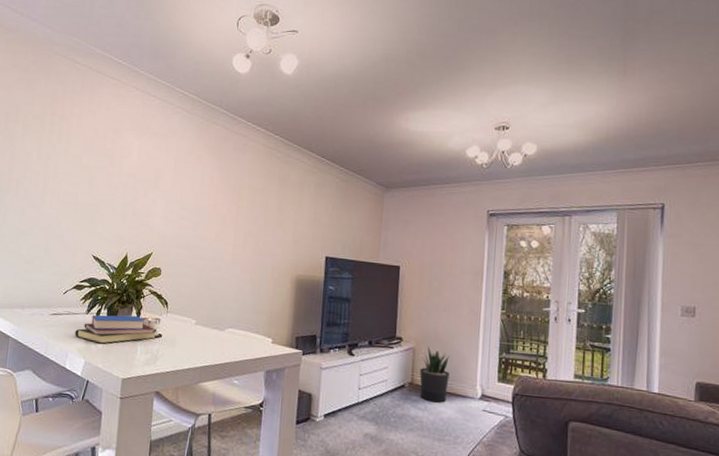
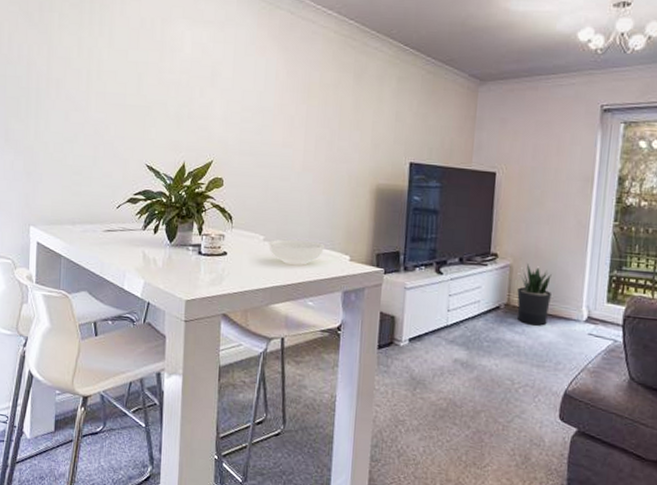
book: present [75,314,158,344] -> none [132,231,222,263]
bowl: none [200,323,251,348] -> present [269,239,326,266]

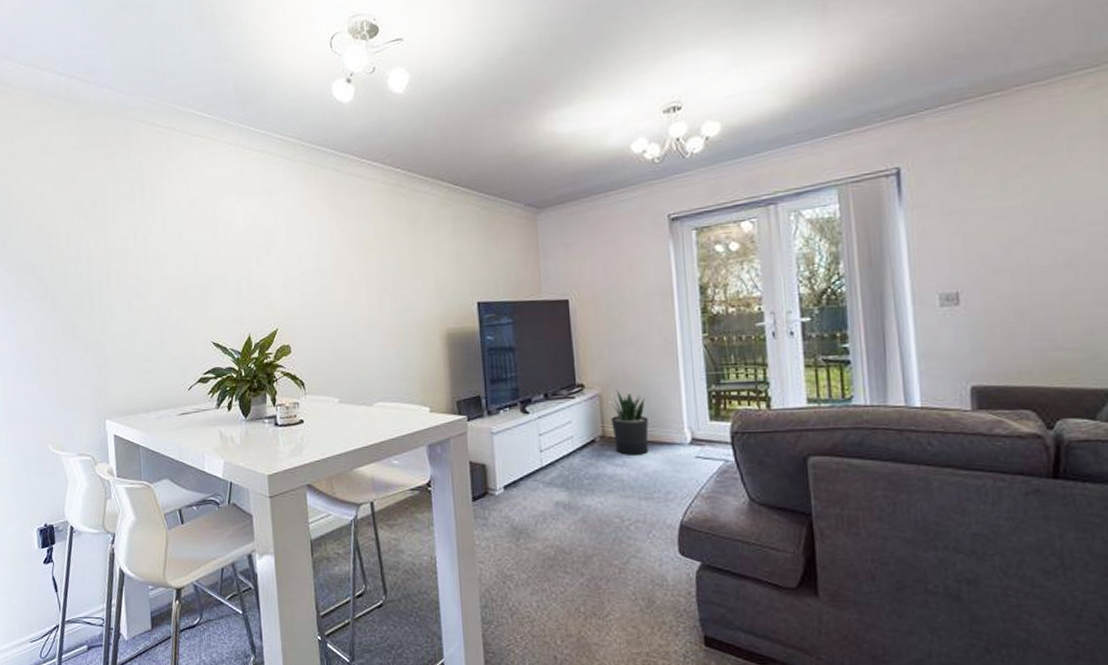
bowl: present [269,239,326,266] -> none [345,397,403,425]

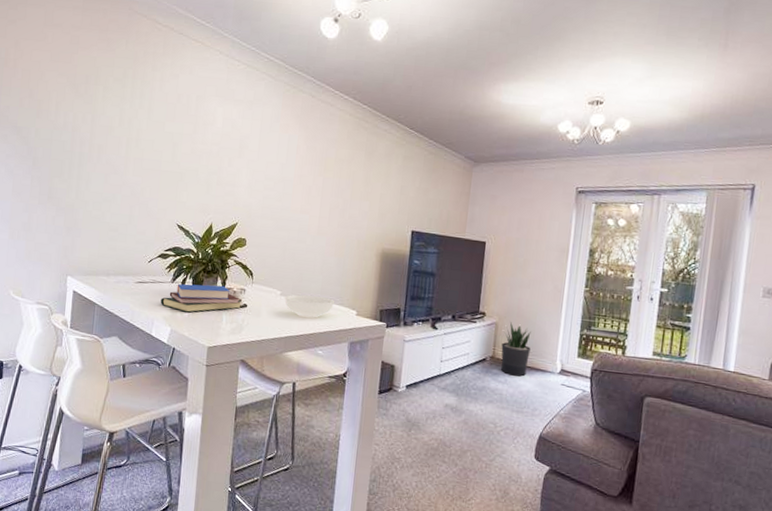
book: none [208,402,299,440] -> present [160,284,243,313]
bowl: none [345,397,403,425] -> present [285,294,335,319]

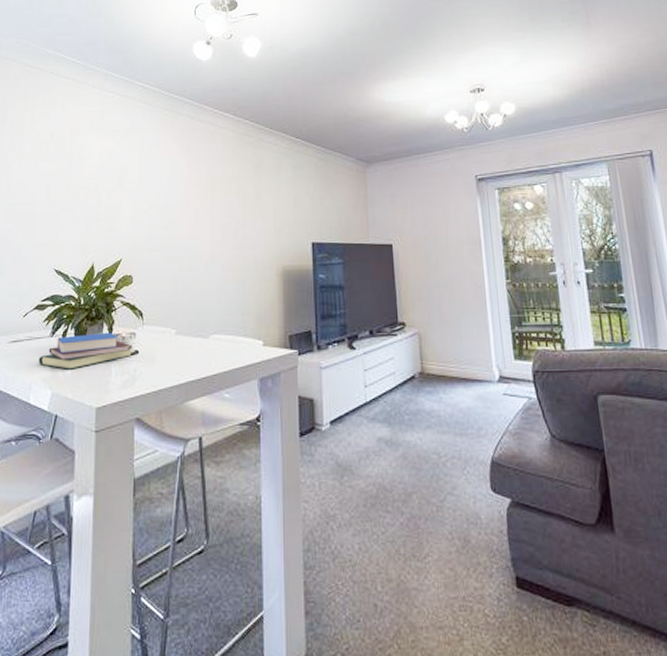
bowl: present [285,294,335,319] -> none [181,330,238,357]
planter: present [501,322,531,377] -> none [429,329,462,392]

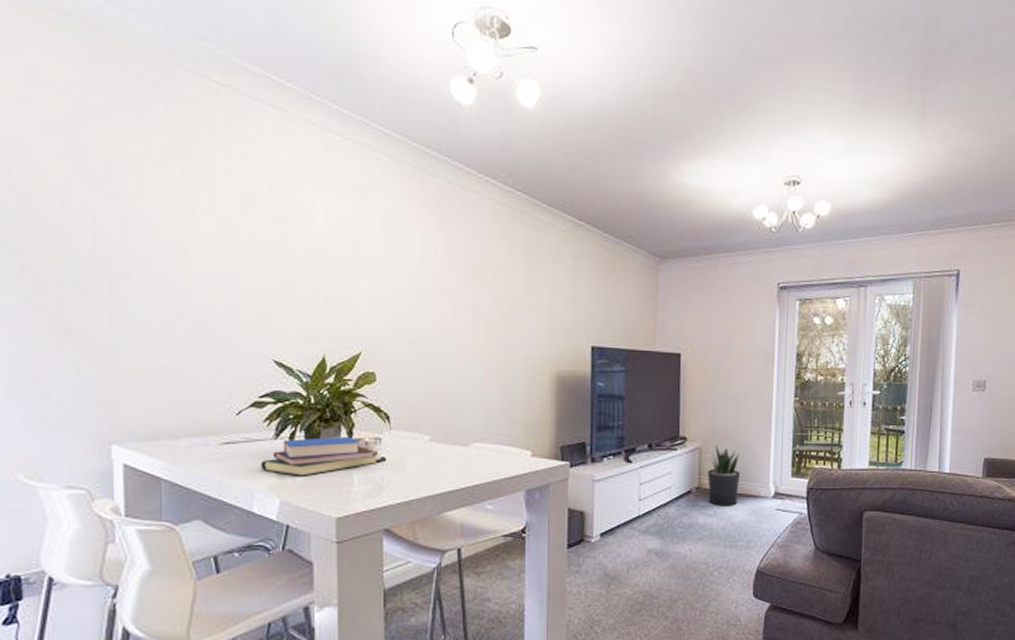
planter: none [429,329,462,392] -> present [707,445,740,506]

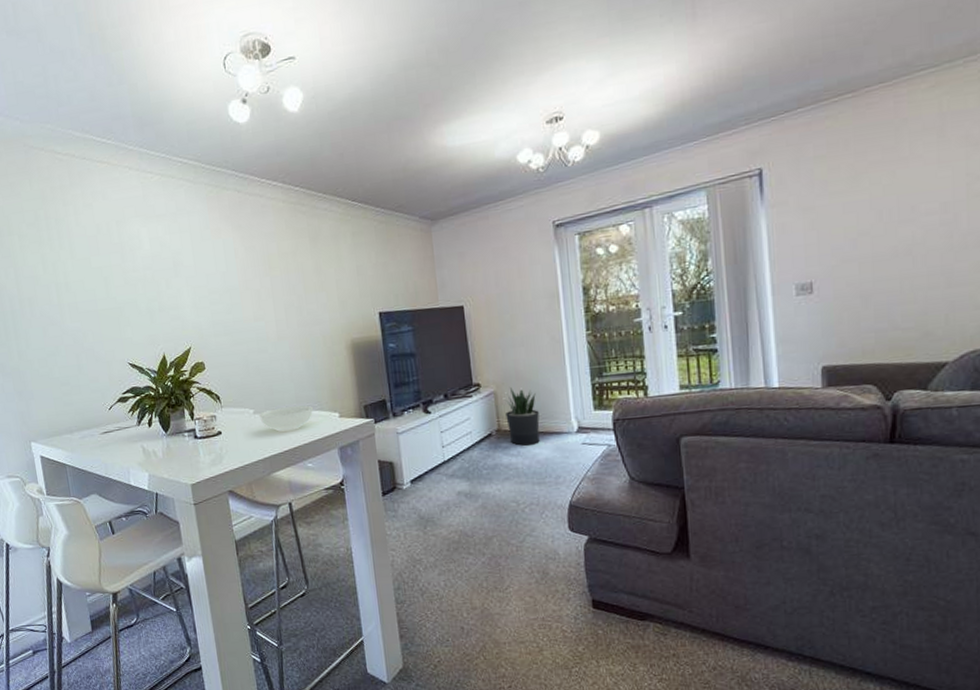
book: present [260,436,379,476] -> none [131,417,217,454]
bowl: none [436,438,503,467] -> present [259,405,314,433]

